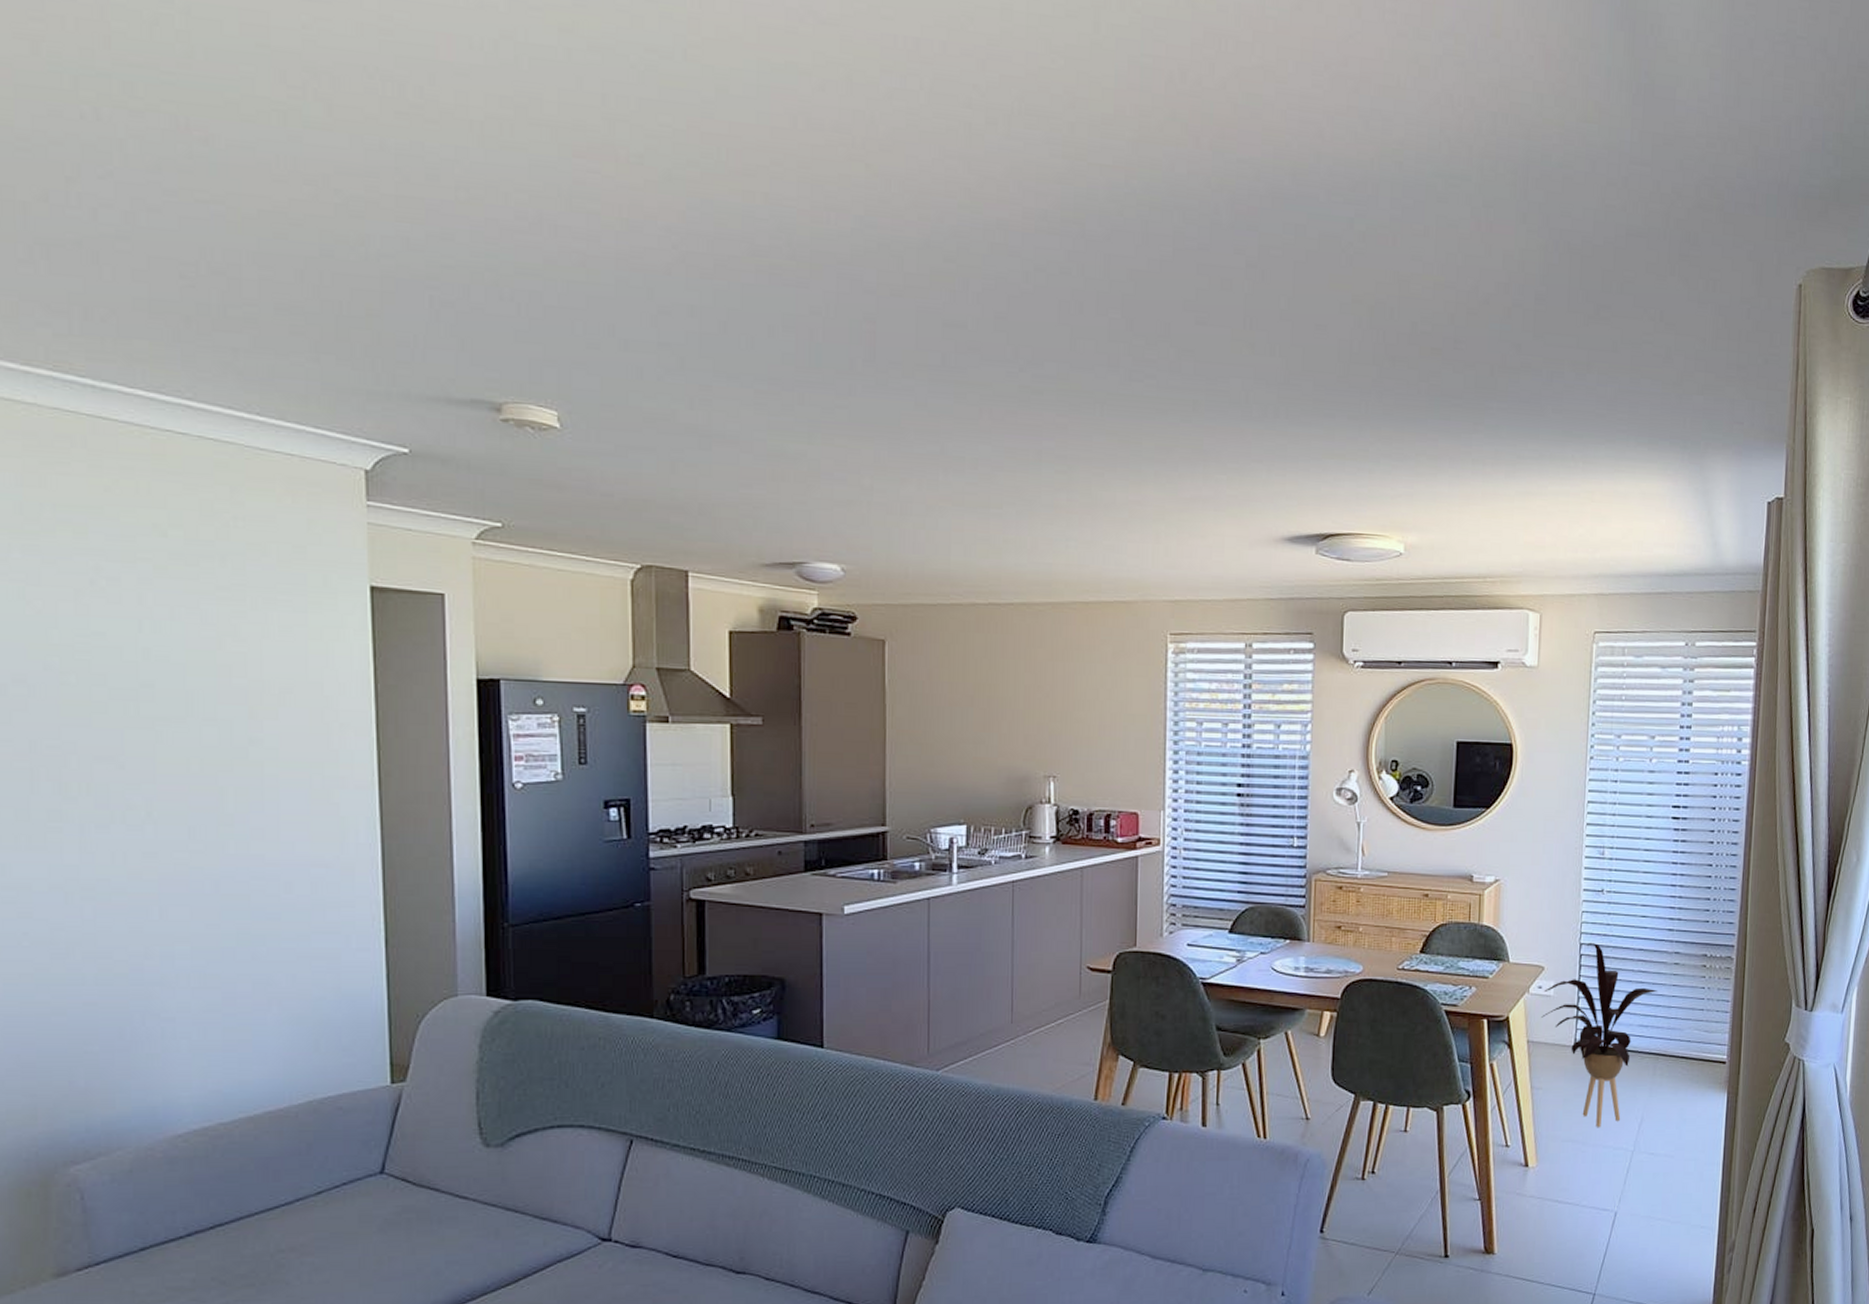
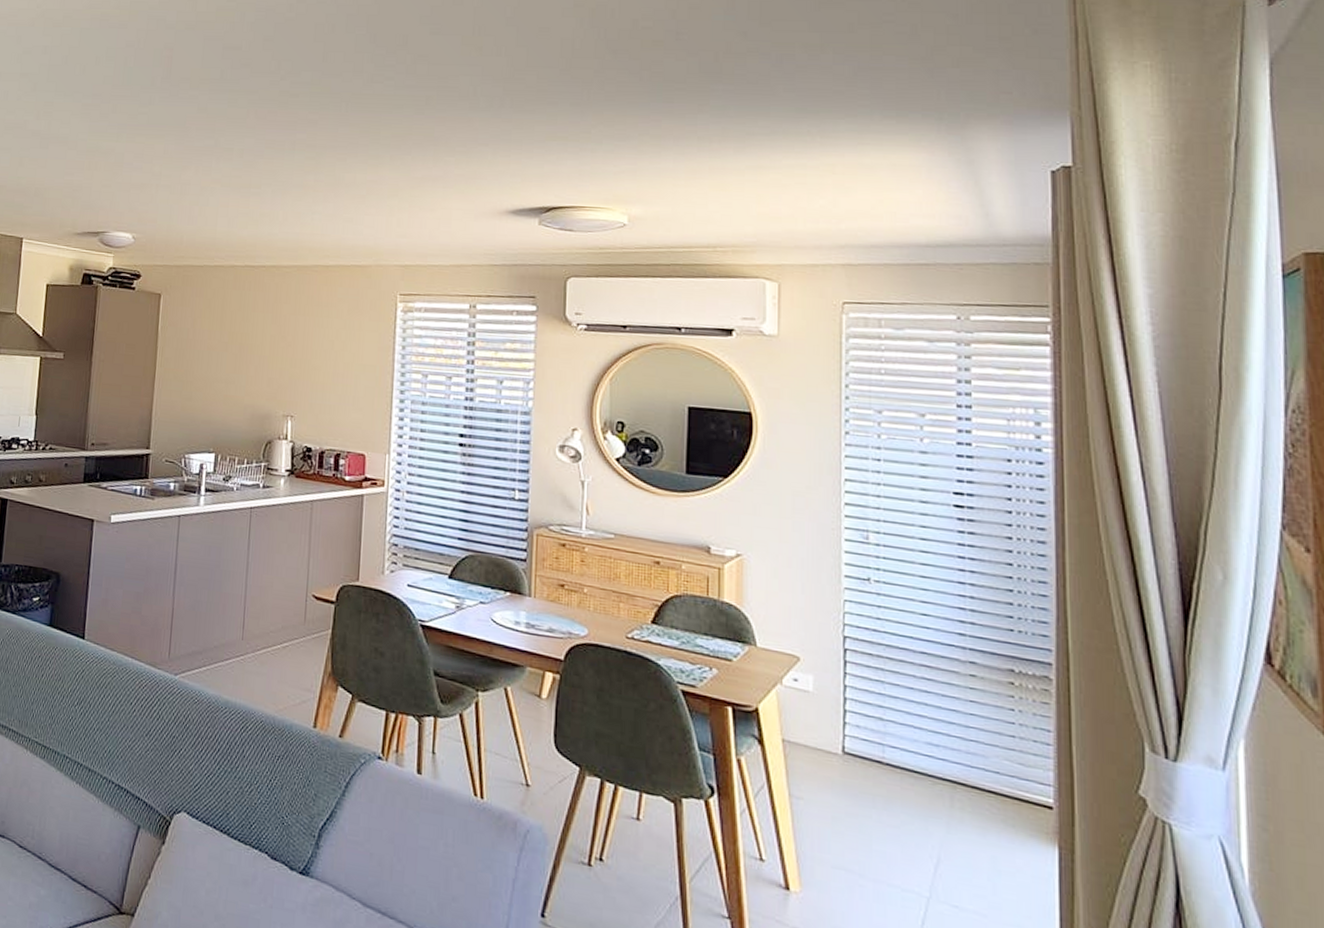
house plant: present [1540,943,1657,1128] -> none [797,637,949,860]

